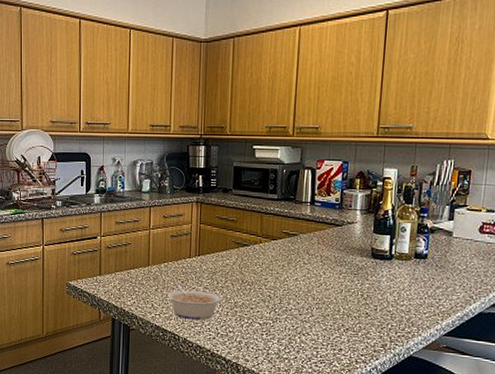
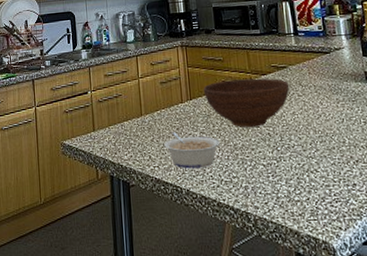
bowl: none [212,241,297,288] -> present [203,78,290,128]

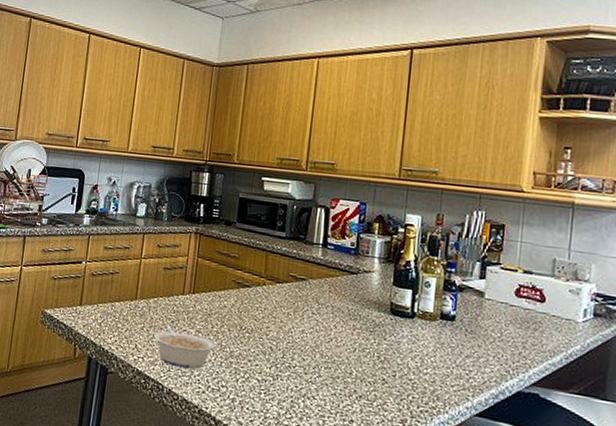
bowl: present [203,78,290,128] -> none [209,280,305,338]

